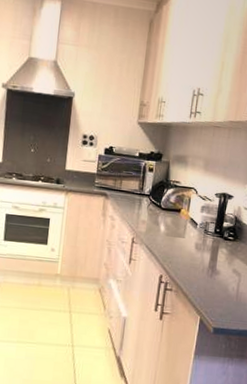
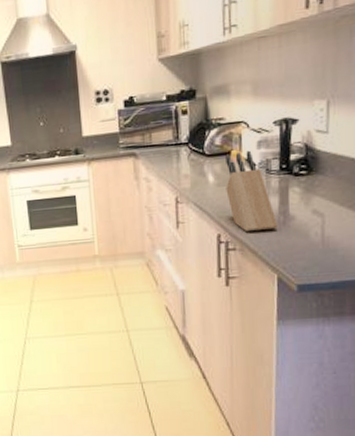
knife block: none [172,211,207,279] -> present [225,150,278,231]

